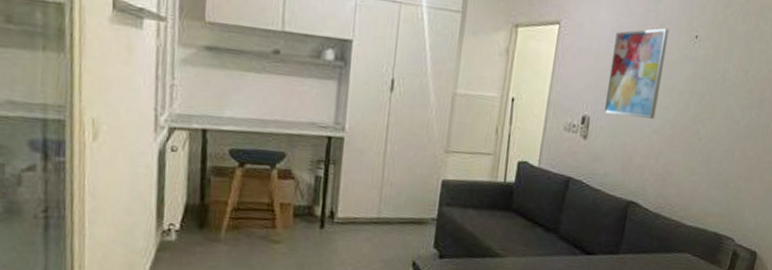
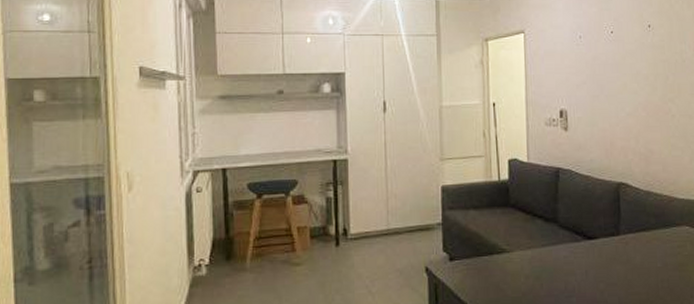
wall art: present [603,28,670,119] -> none [576,23,627,105]

